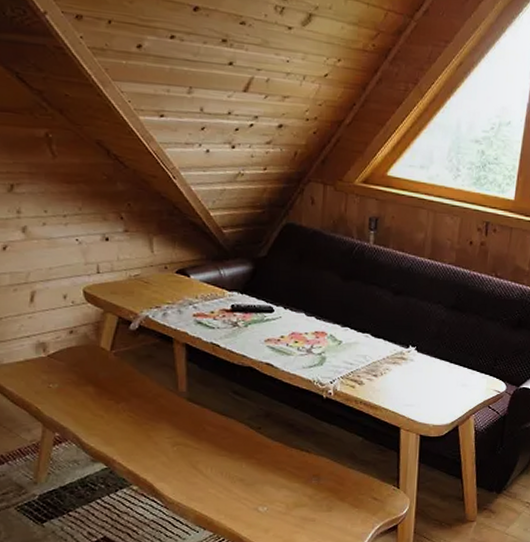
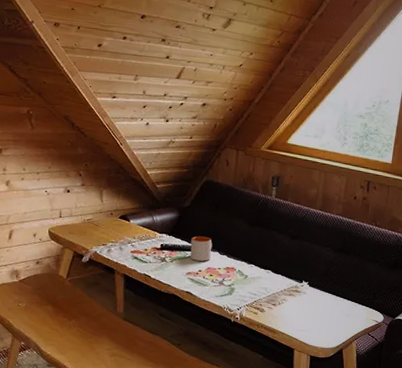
mug: none [268,293,297,325] -> present [190,236,213,262]

